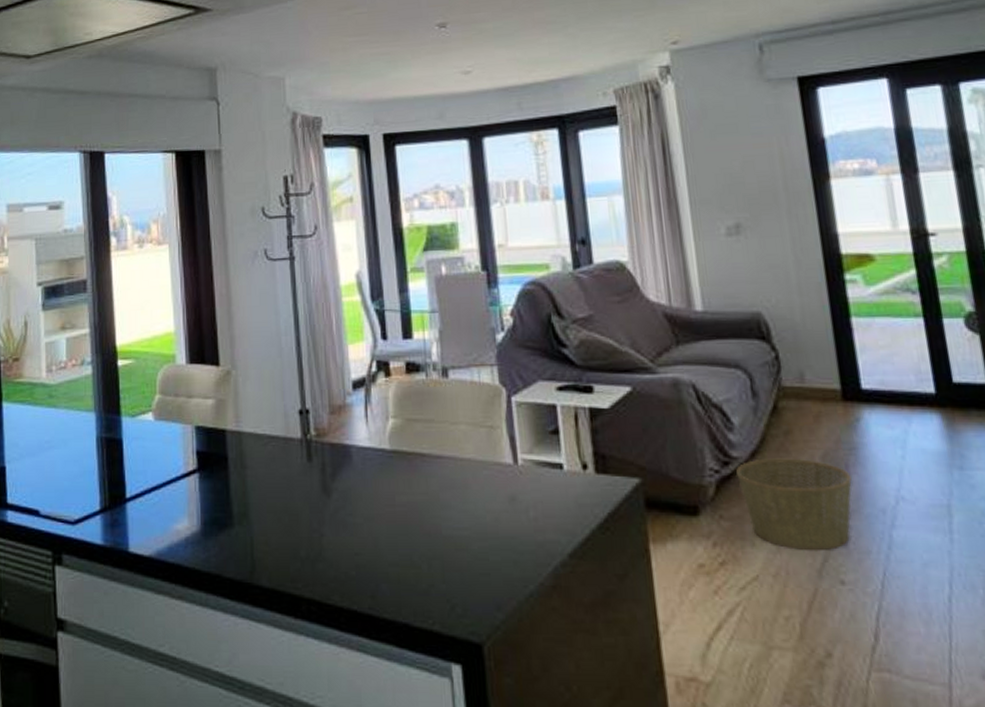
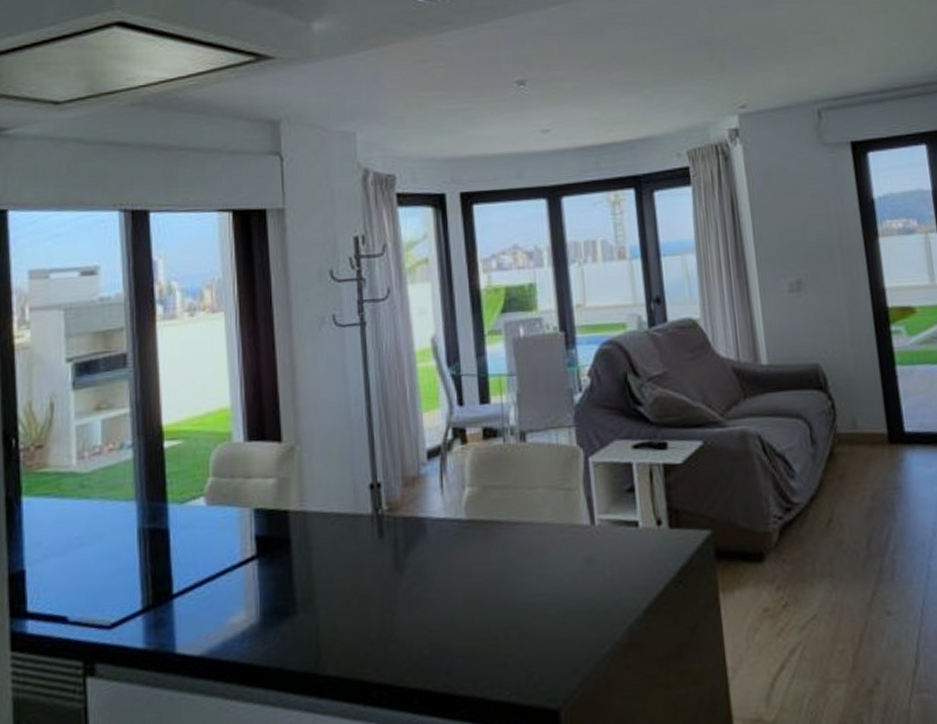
basket: present [736,458,852,550] -> none [797,500,897,586]

